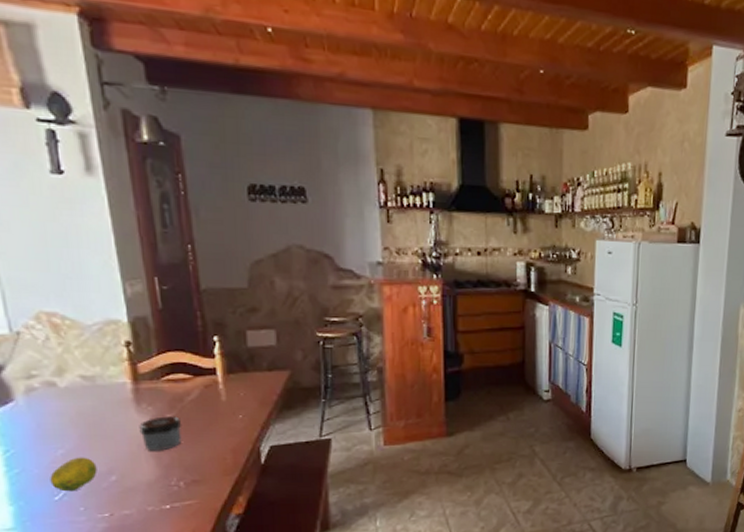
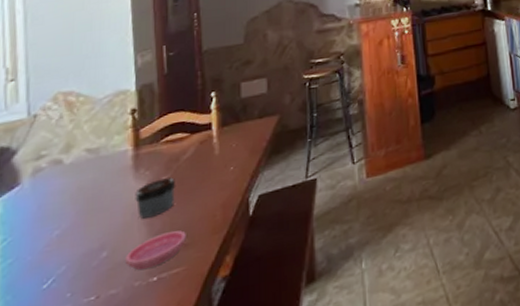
fruit: present [50,457,97,492] -> none [41,234,90,277]
saucer: none [135,467,197,498] -> present [125,230,186,271]

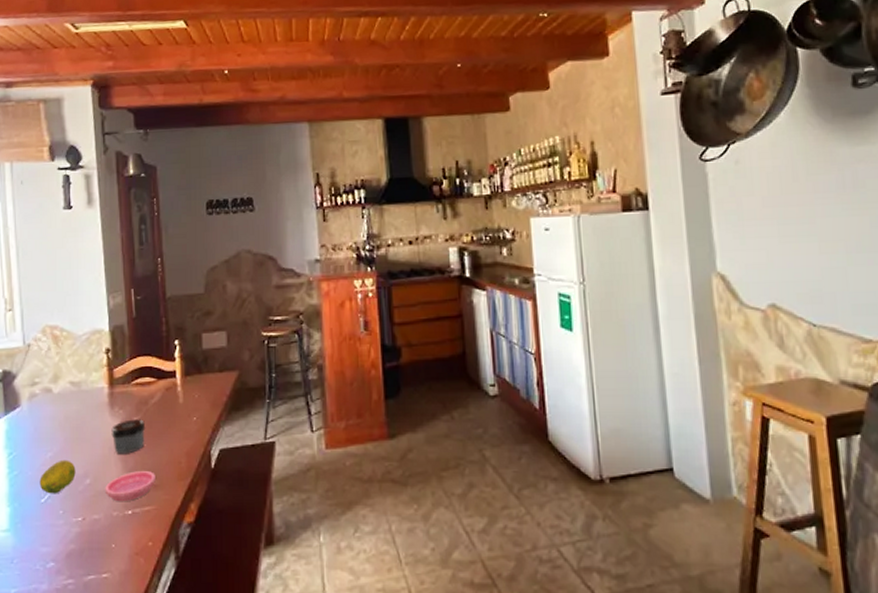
fruit: none [41,234,90,277] -> present [39,460,76,494]

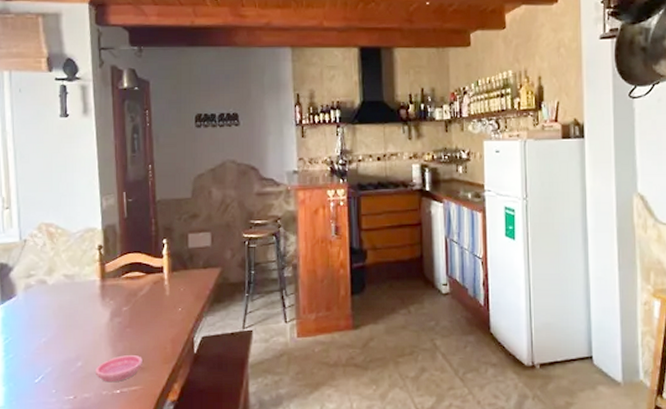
fruit: present [39,460,76,494] -> none [34,344,68,375]
jar: present [111,419,146,454] -> none [102,309,135,340]

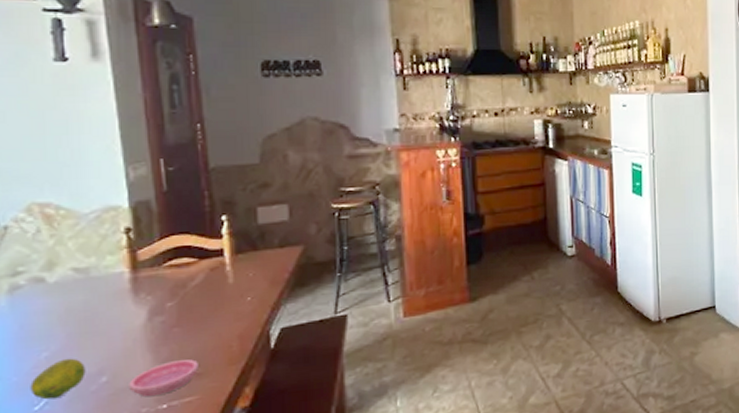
fruit: none [34,344,68,375] -> present [30,358,86,400]

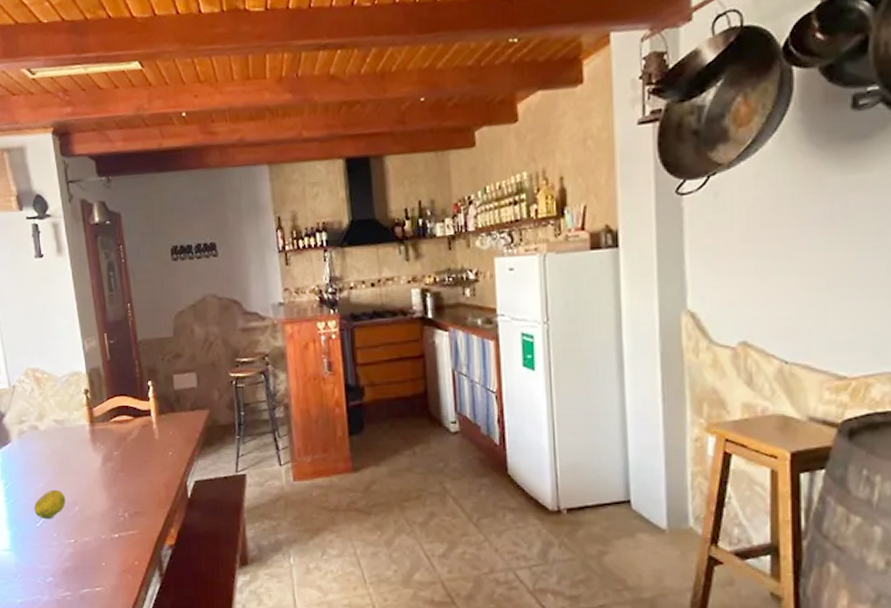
saucer: present [129,359,199,397] -> none [93,500,138,527]

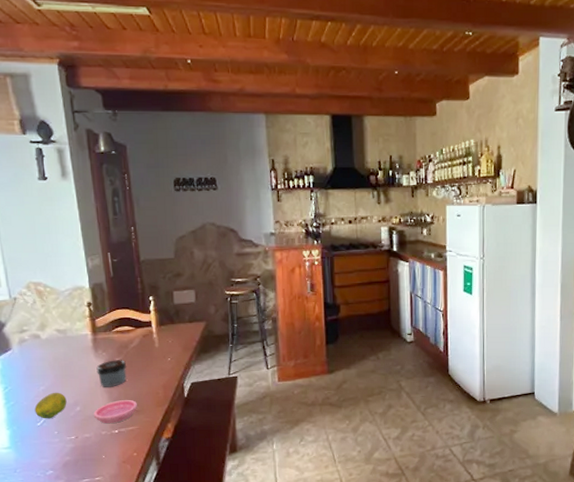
saucer: none [93,500,138,527] -> present [94,400,137,424]
jar: none [95,454,126,485] -> present [96,360,127,387]

